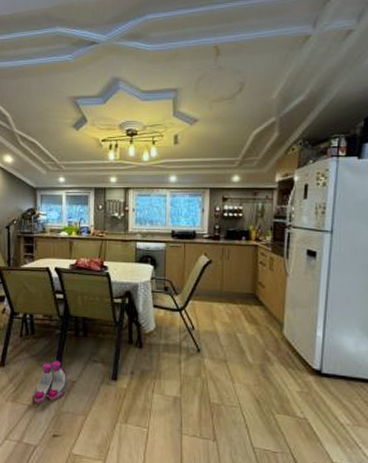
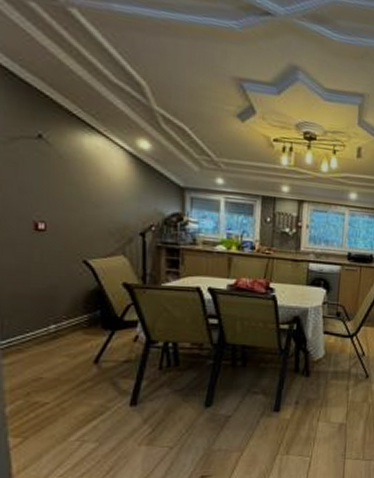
boots: present [34,360,68,404] -> none [176,394,221,444]

